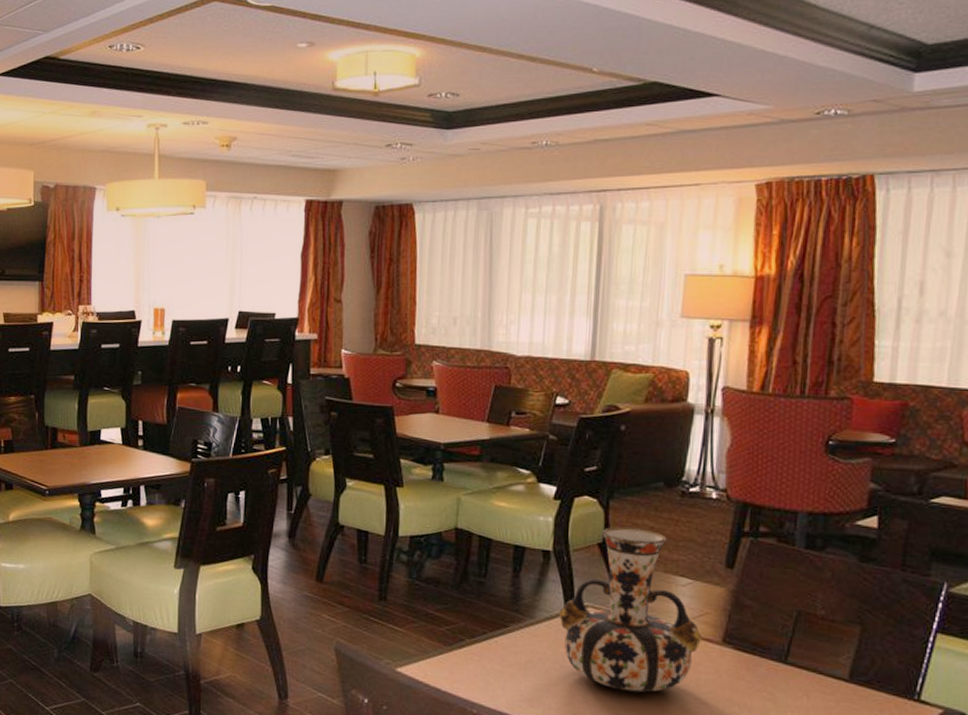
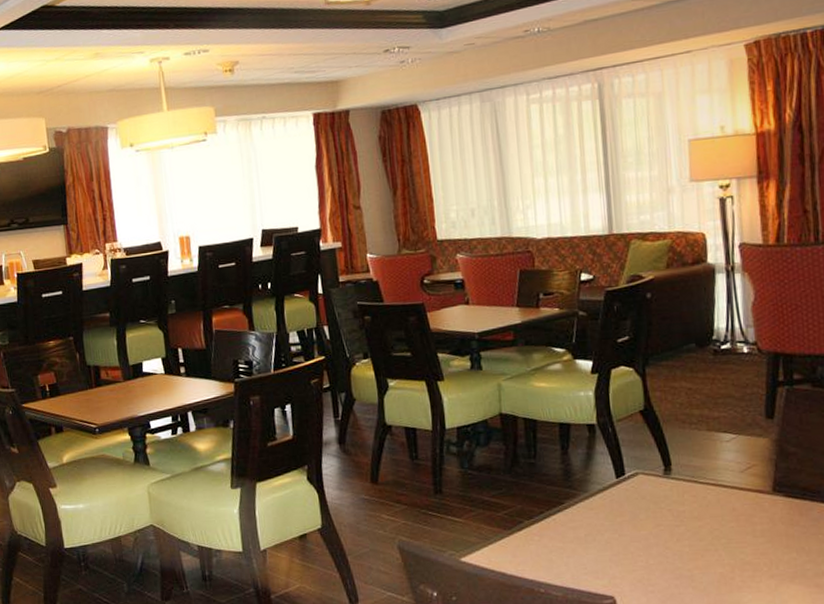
vase: present [559,526,703,693] -> none [611,390,753,552]

